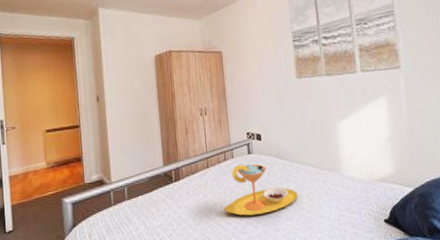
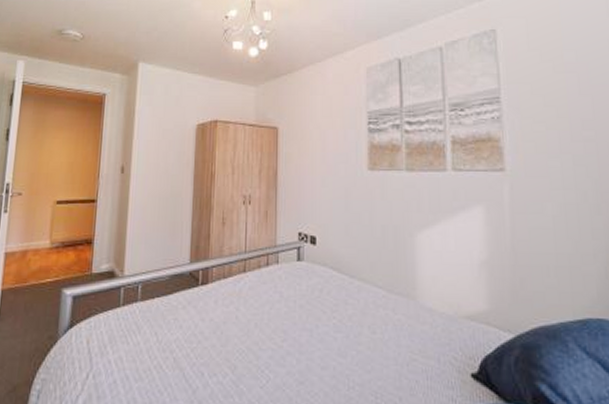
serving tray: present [224,164,298,216] -> none [259,272,356,344]

